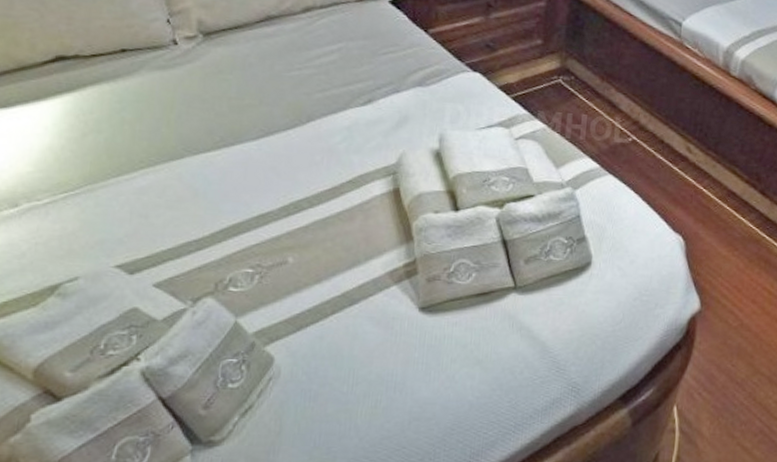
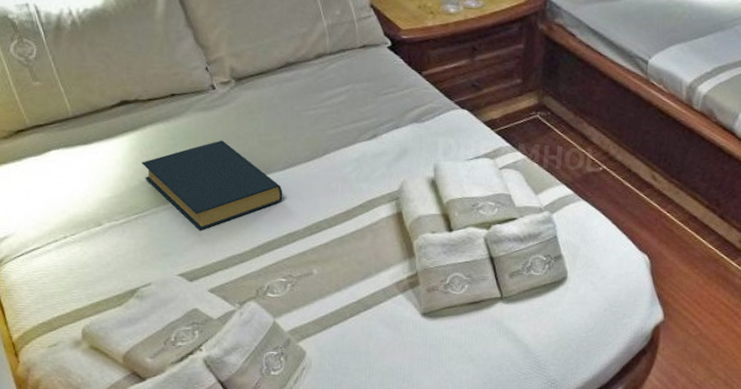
hardback book: none [77,104,256,211] -> present [142,140,283,230]

